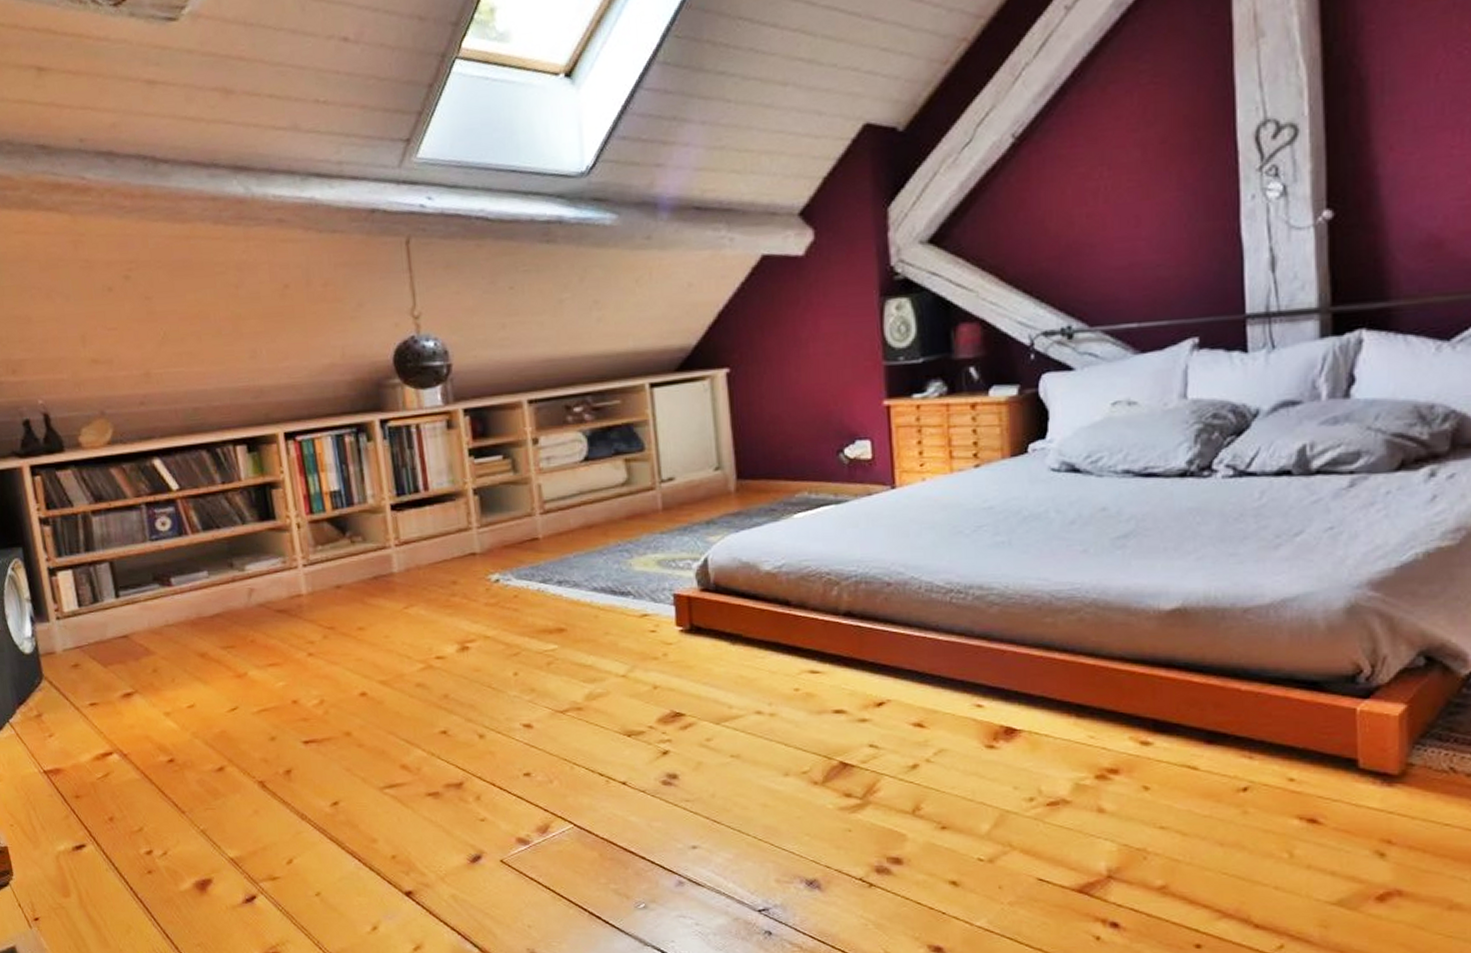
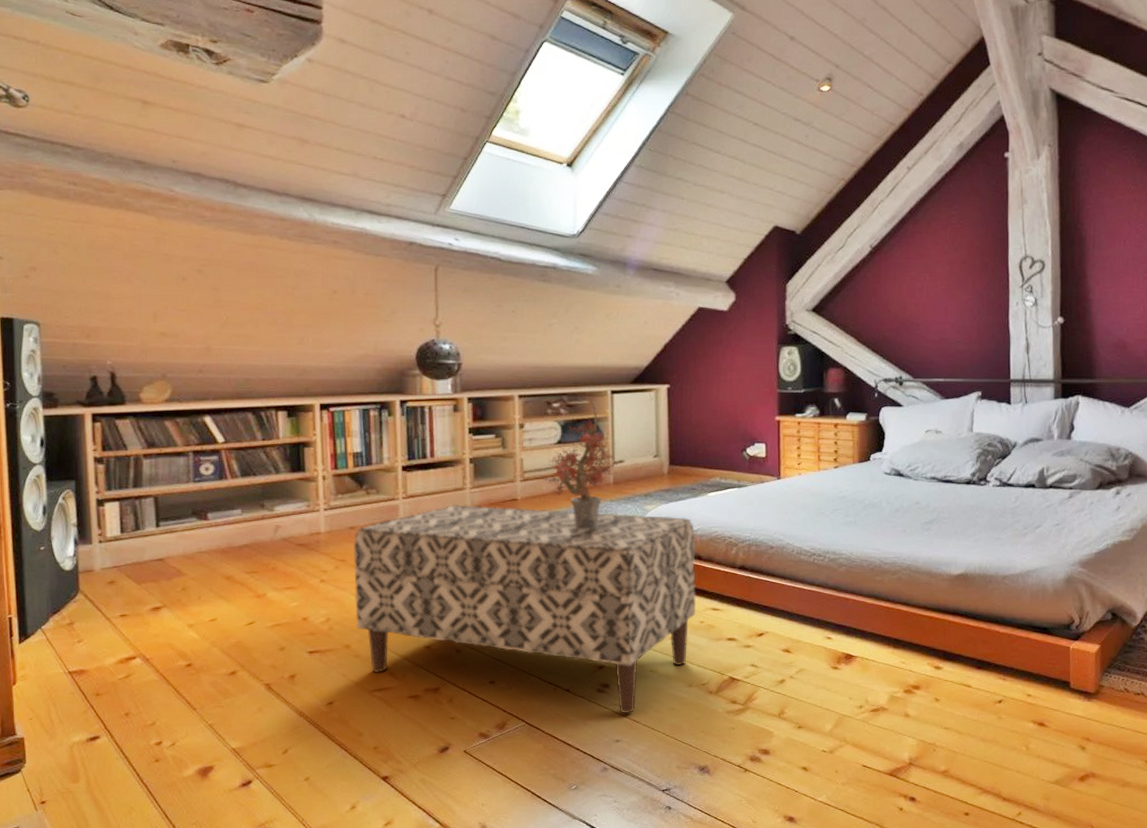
bench: none [341,549,788,813] -> present [353,505,697,714]
potted plant: none [563,401,668,572] -> present [539,402,619,528]

